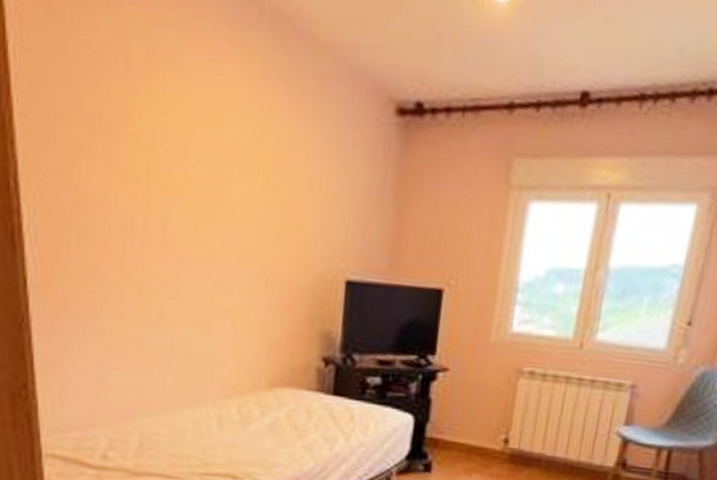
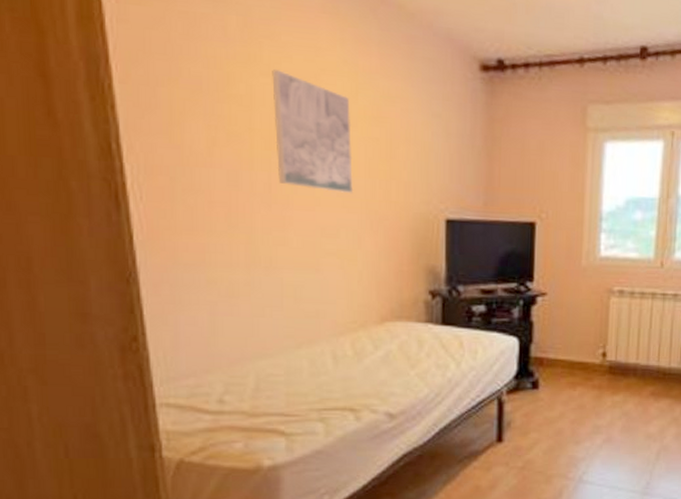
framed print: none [172,105,253,248] -> present [272,68,354,194]

